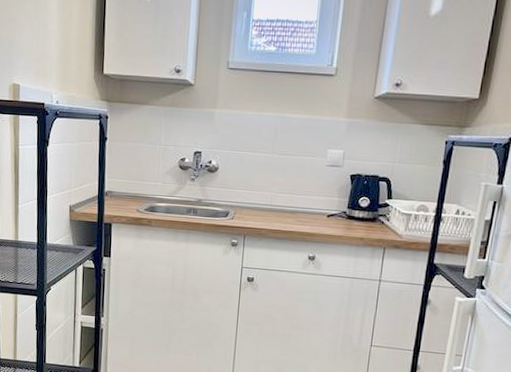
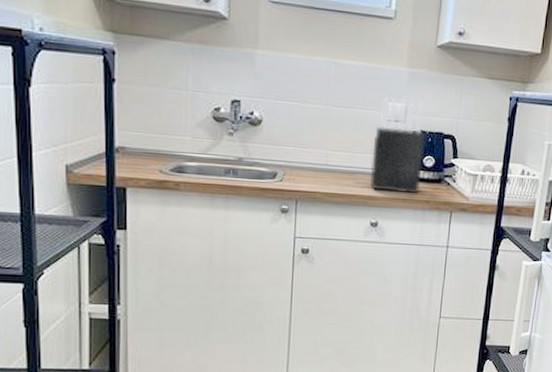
knife block: none [308,144,361,231] -> present [369,96,425,194]

